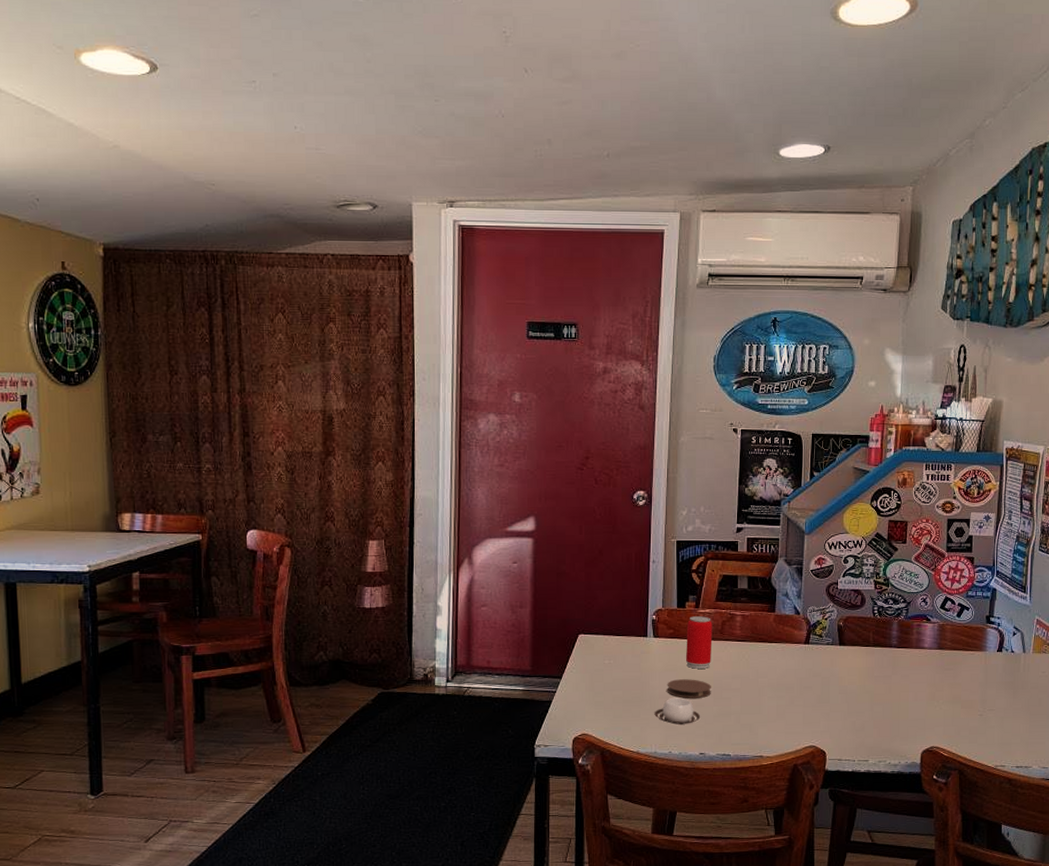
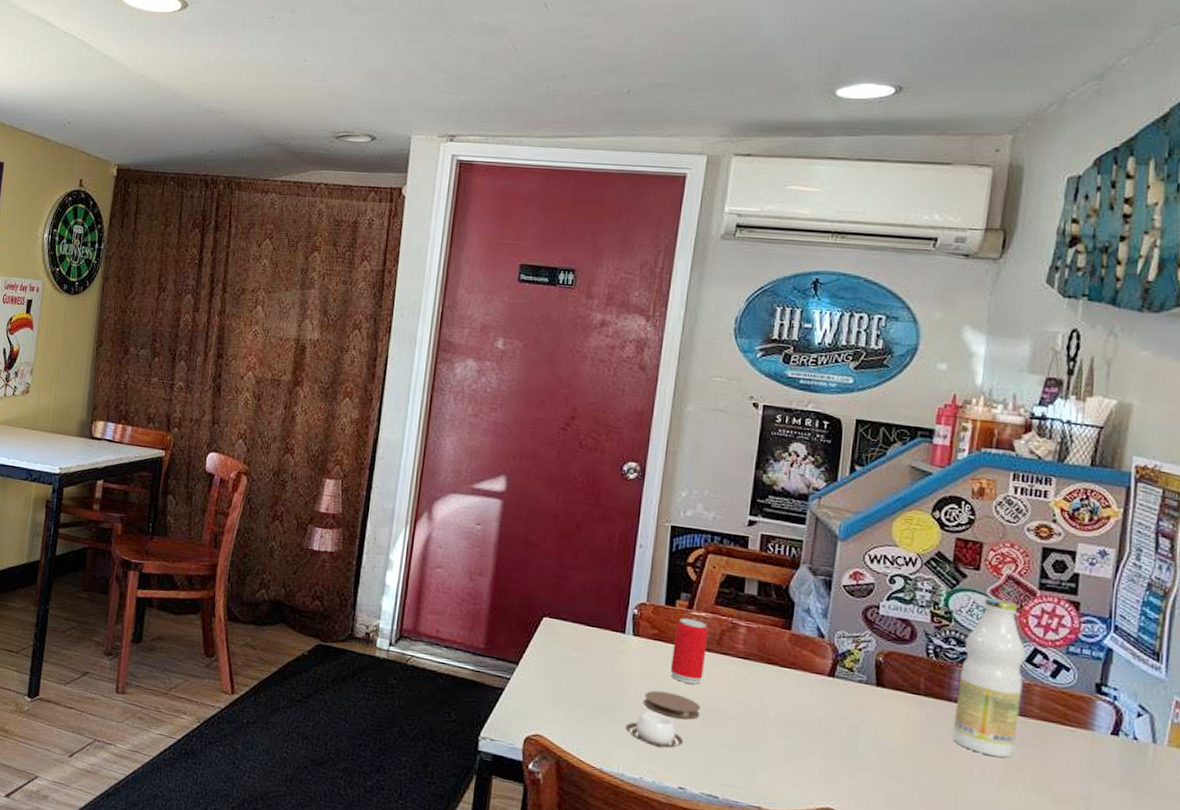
bottle: none [894,563,940,683] -> present [952,597,1025,758]

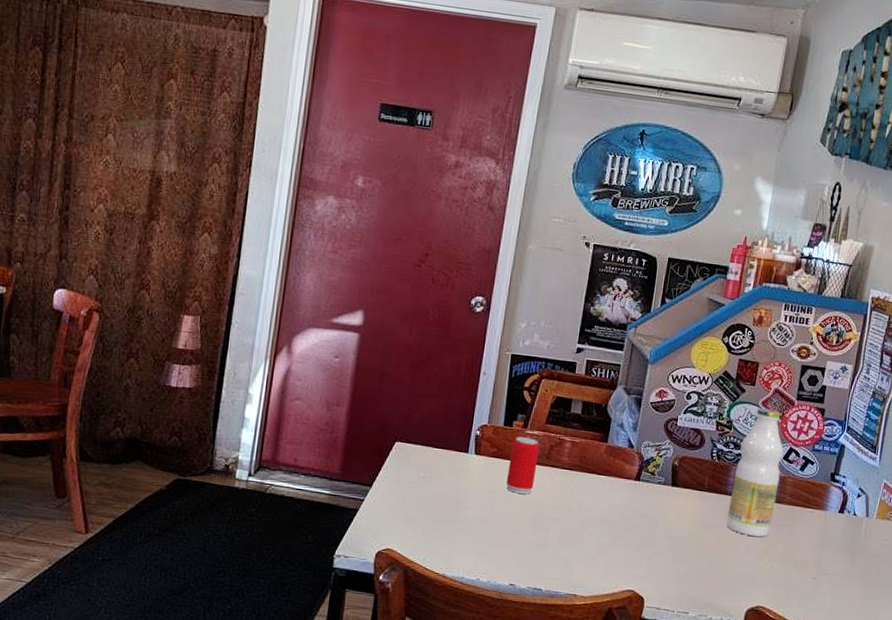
cup: present [625,712,684,749] -> none [466,521,516,552]
coaster: present [643,690,700,720] -> none [482,502,530,525]

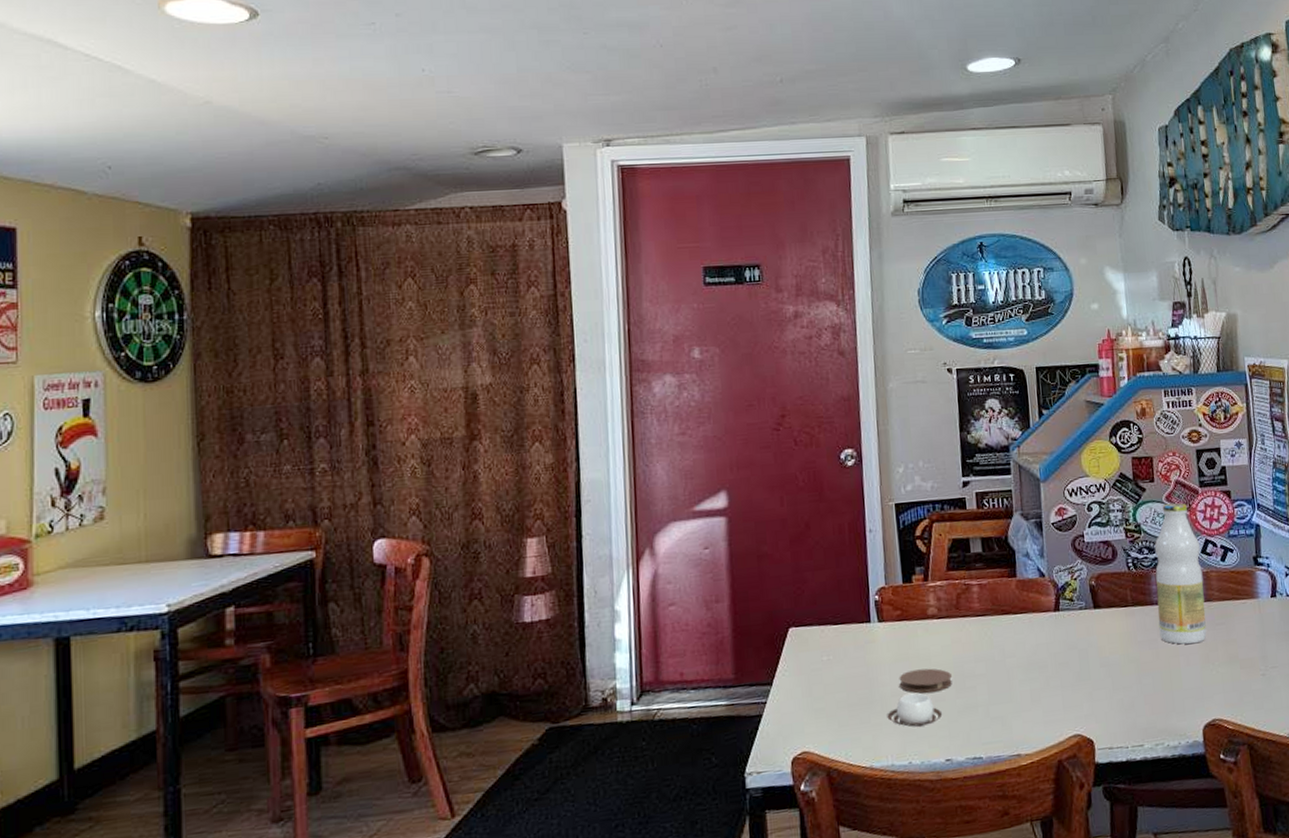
cup: none [466,521,516,552] -> present [887,693,943,727]
coaster: none [482,502,530,525] -> present [899,668,952,693]
beverage can: present [506,437,540,494] -> none [916,590,949,656]

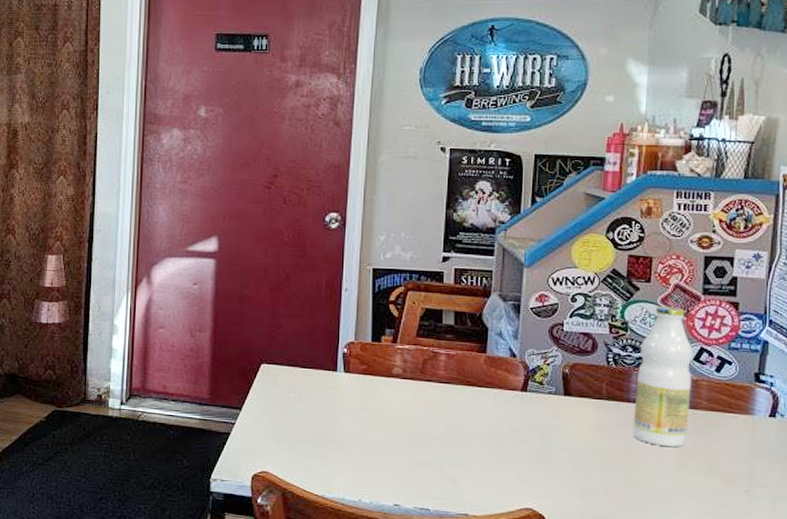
cup: present [887,693,943,727] -> none [343,440,396,471]
coaster: present [899,668,952,693] -> none [358,420,409,443]

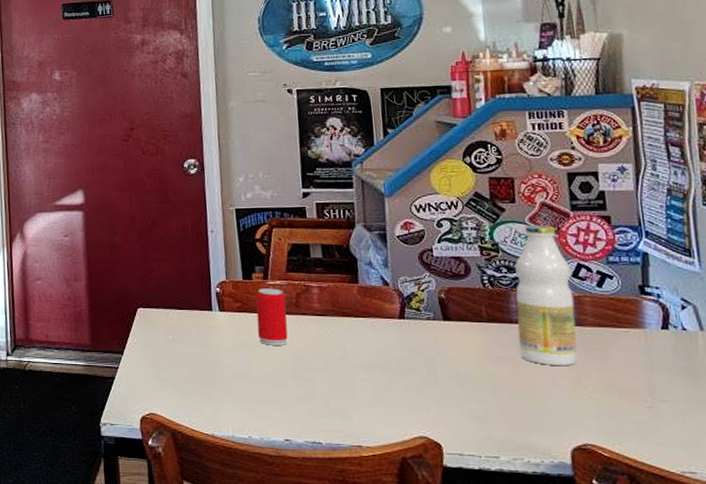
beverage can: none [381,352,412,411] -> present [256,288,288,345]

